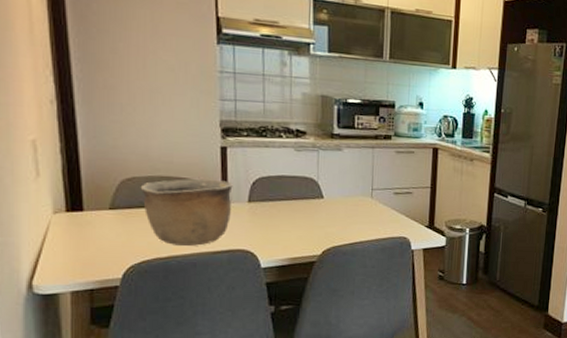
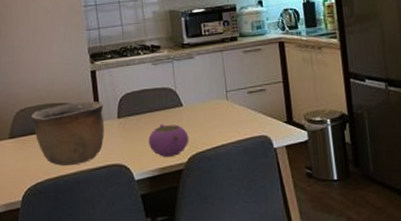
teapot: none [281,213,326,248] -> present [148,123,189,157]

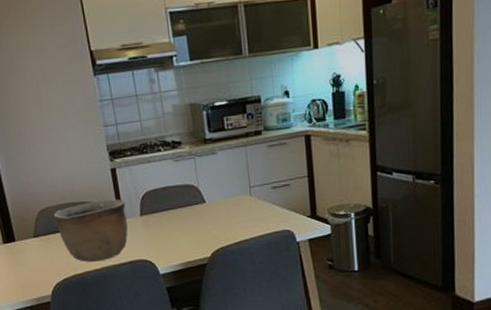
teapot: present [148,123,189,157] -> none [172,220,213,252]

